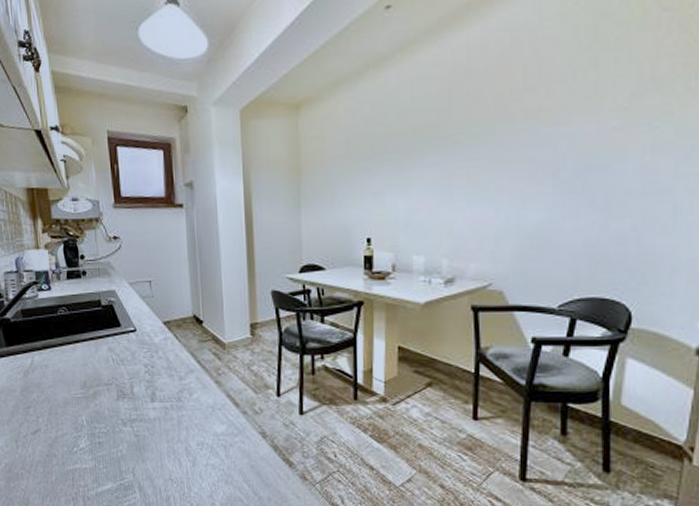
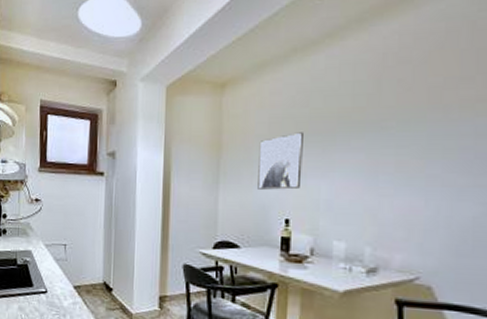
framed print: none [337,150,380,211] -> present [258,132,303,190]

